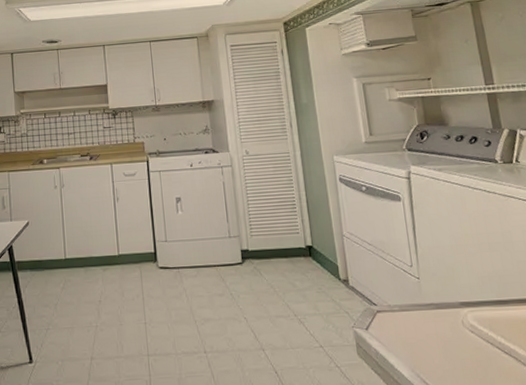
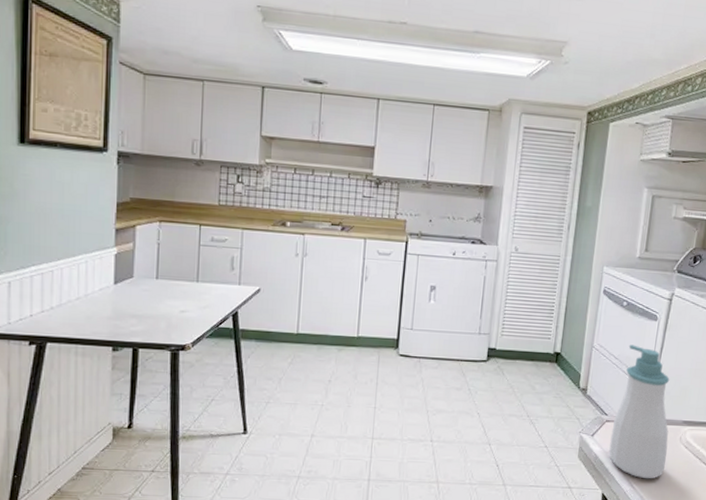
soap bottle: none [379,228,456,373] -> present [609,344,670,479]

